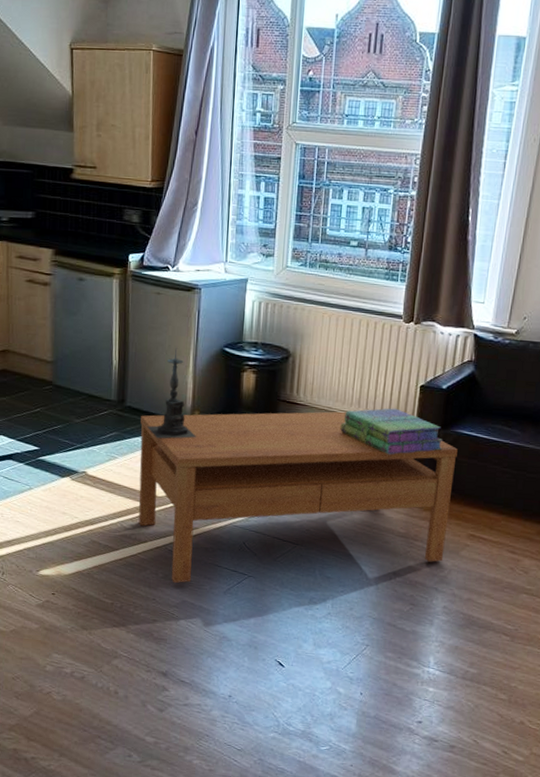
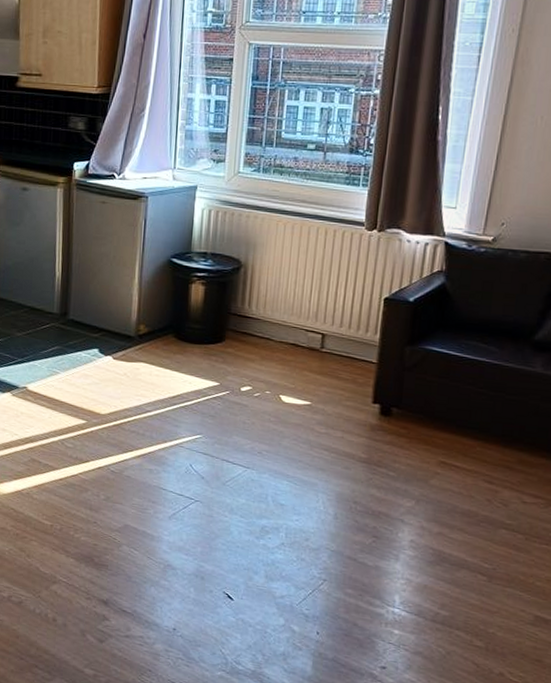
coffee table: present [138,411,458,584] -> none [80,325,426,507]
candle holder: present [147,348,196,439] -> none [90,259,141,354]
stack of books: present [340,408,444,455] -> none [295,322,410,373]

